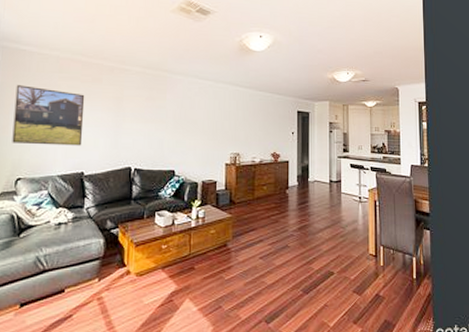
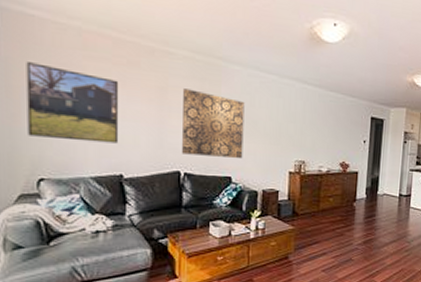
wall art: none [133,97,186,154] -> present [182,88,245,159]

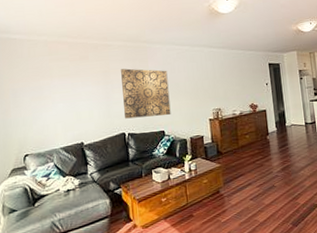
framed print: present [26,62,119,144] -> none [12,70,79,124]

